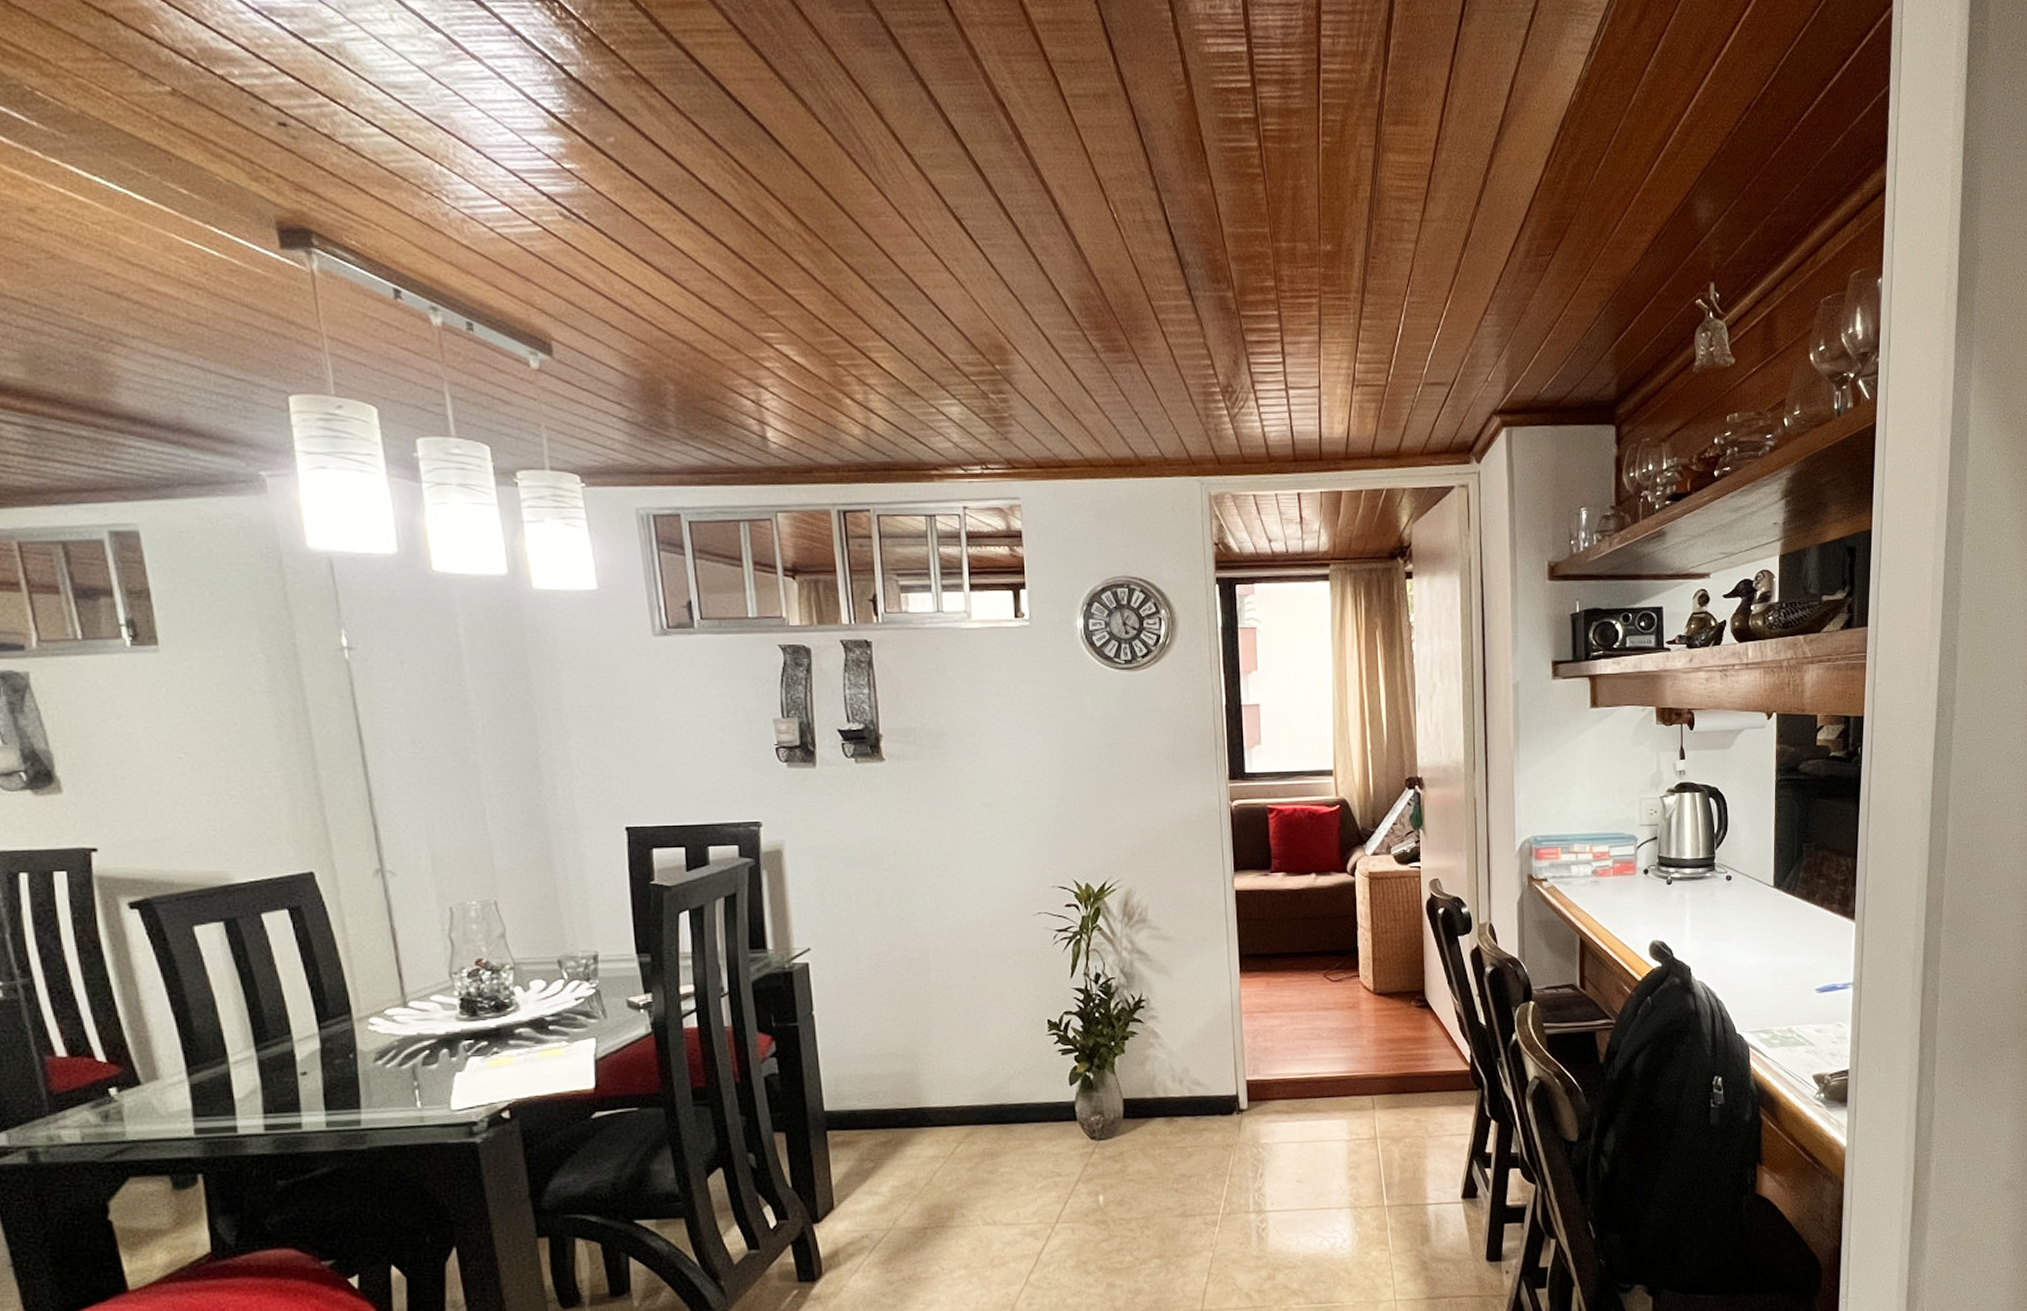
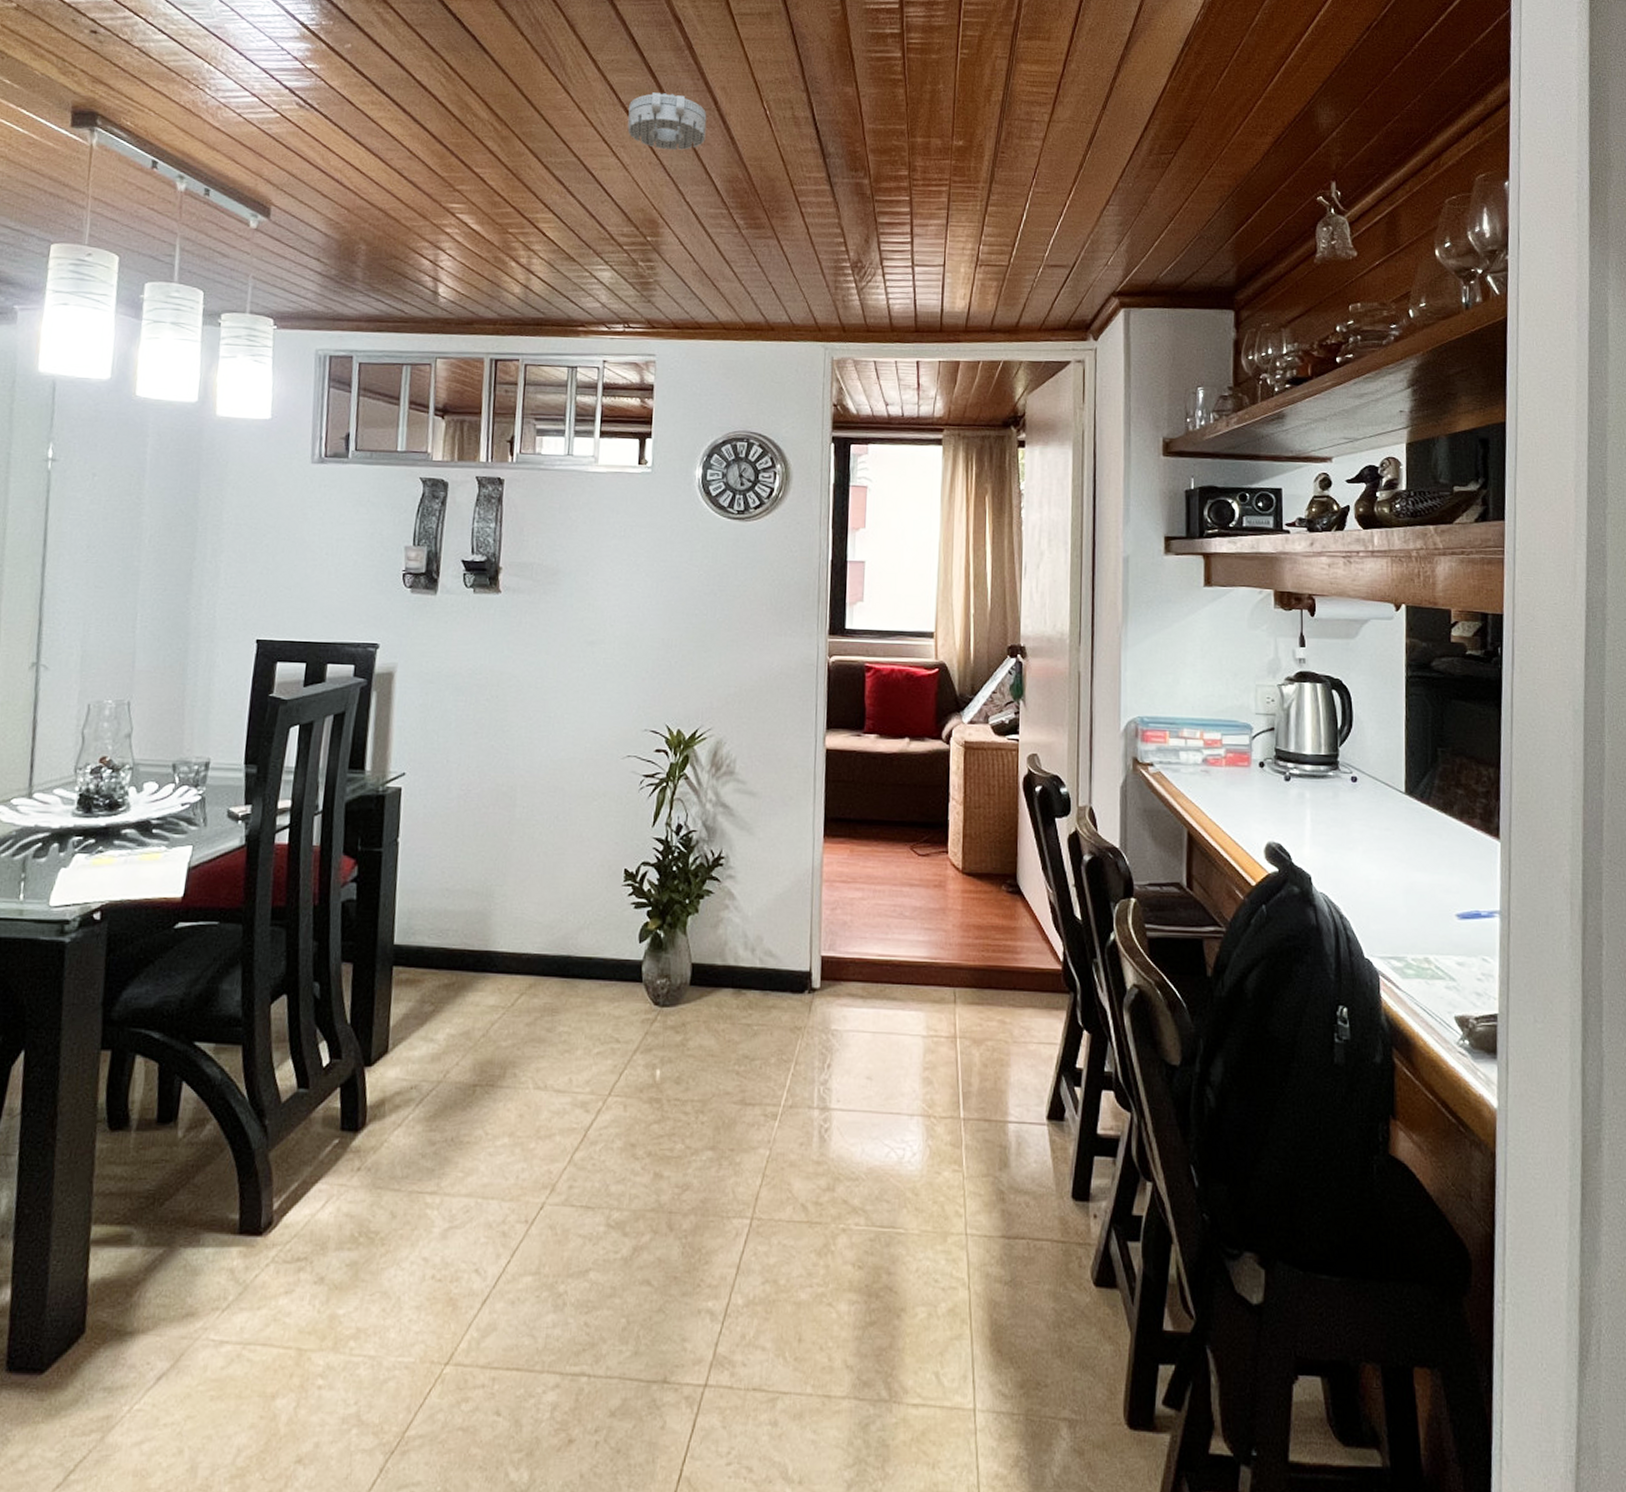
smoke detector: none [957,193,1048,263] -> present [627,92,707,151]

